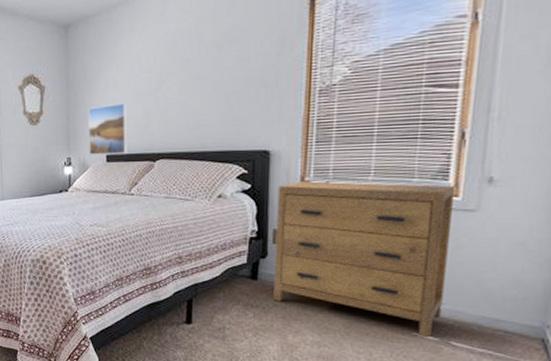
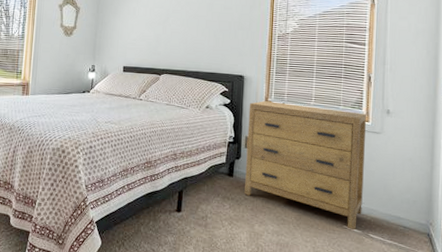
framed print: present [88,102,127,155] -> none [110,27,142,67]

